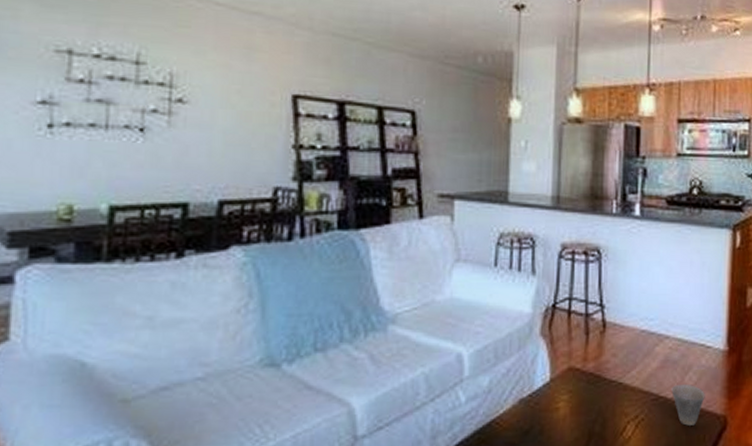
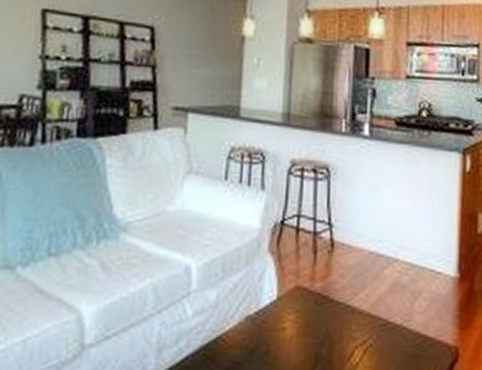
cup: present [671,383,705,426] -> none [400,310,436,355]

